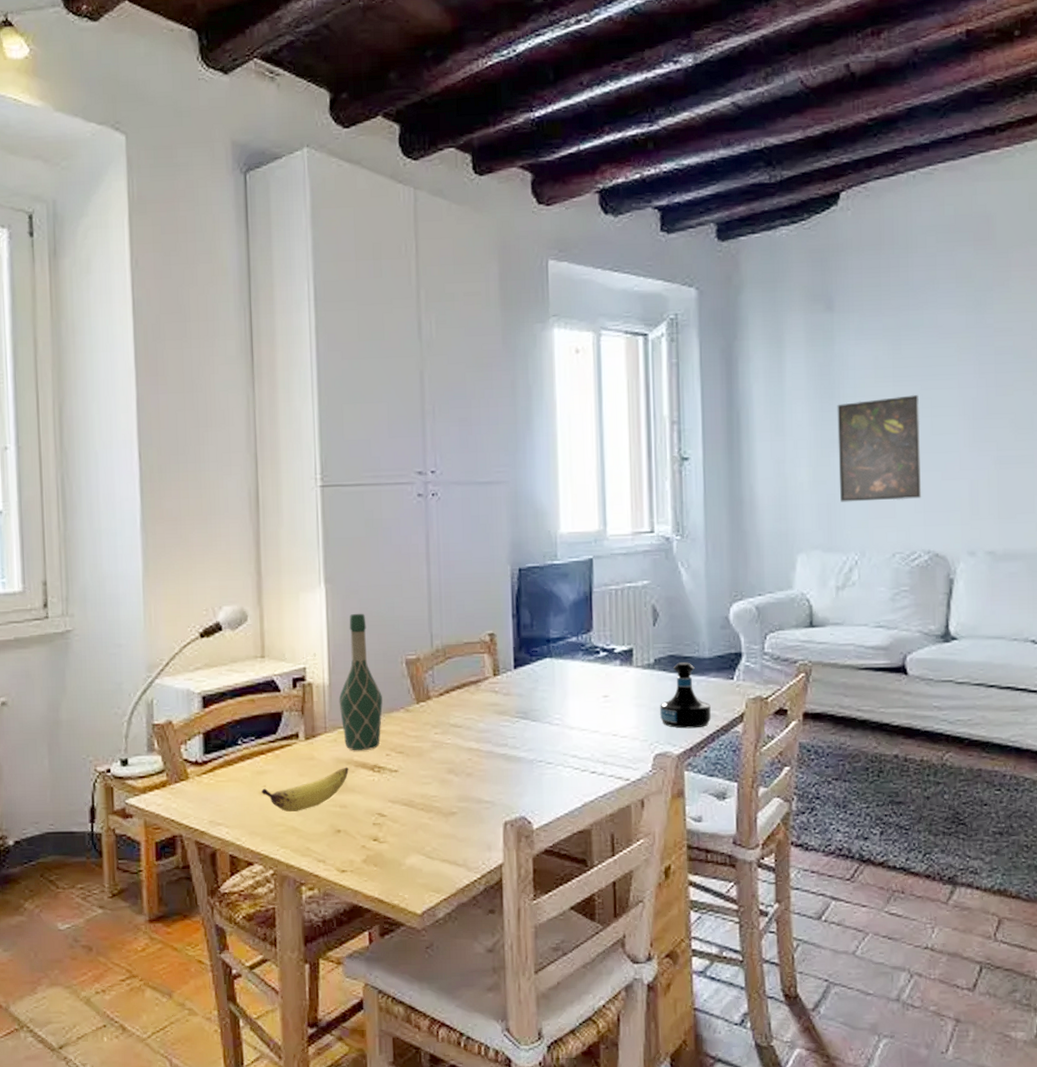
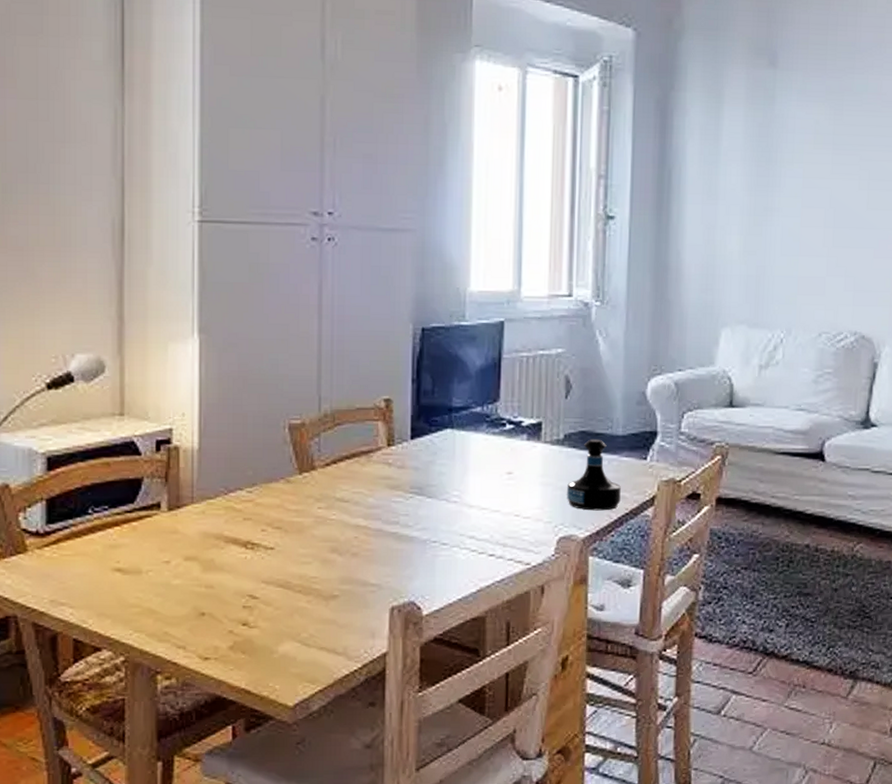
banana: present [262,767,349,812] -> none [114,542,218,591]
wine bottle: present [338,613,383,751] -> none [209,369,260,525]
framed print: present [837,395,922,502] -> none [770,165,858,277]

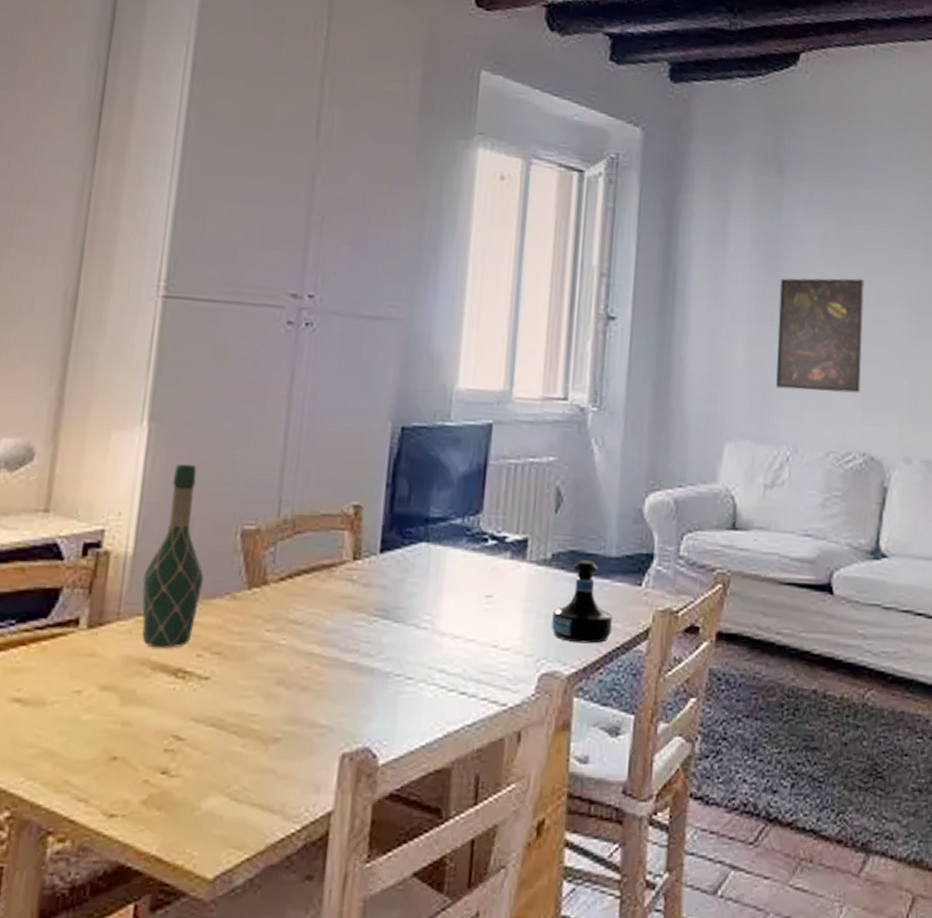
wine bottle: none [209,369,260,525] -> present [142,463,204,649]
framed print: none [770,165,858,277] -> present [776,277,865,393]

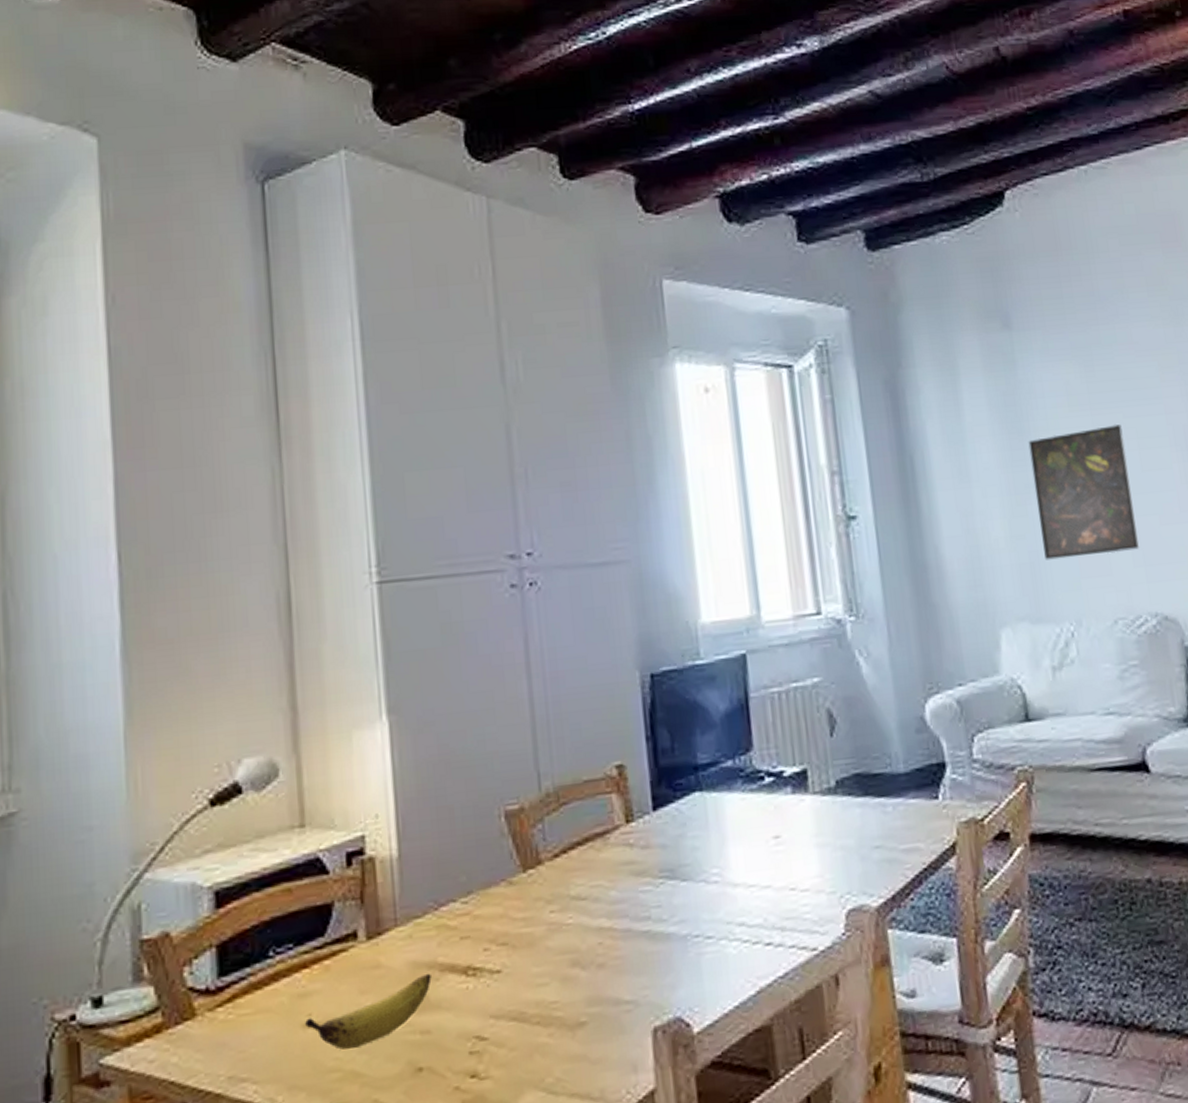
banana: none [12,669,142,728] -> present [305,973,432,1050]
wine bottle: present [142,463,204,649] -> none [413,752,476,949]
tequila bottle: present [552,560,612,644] -> none [848,781,915,872]

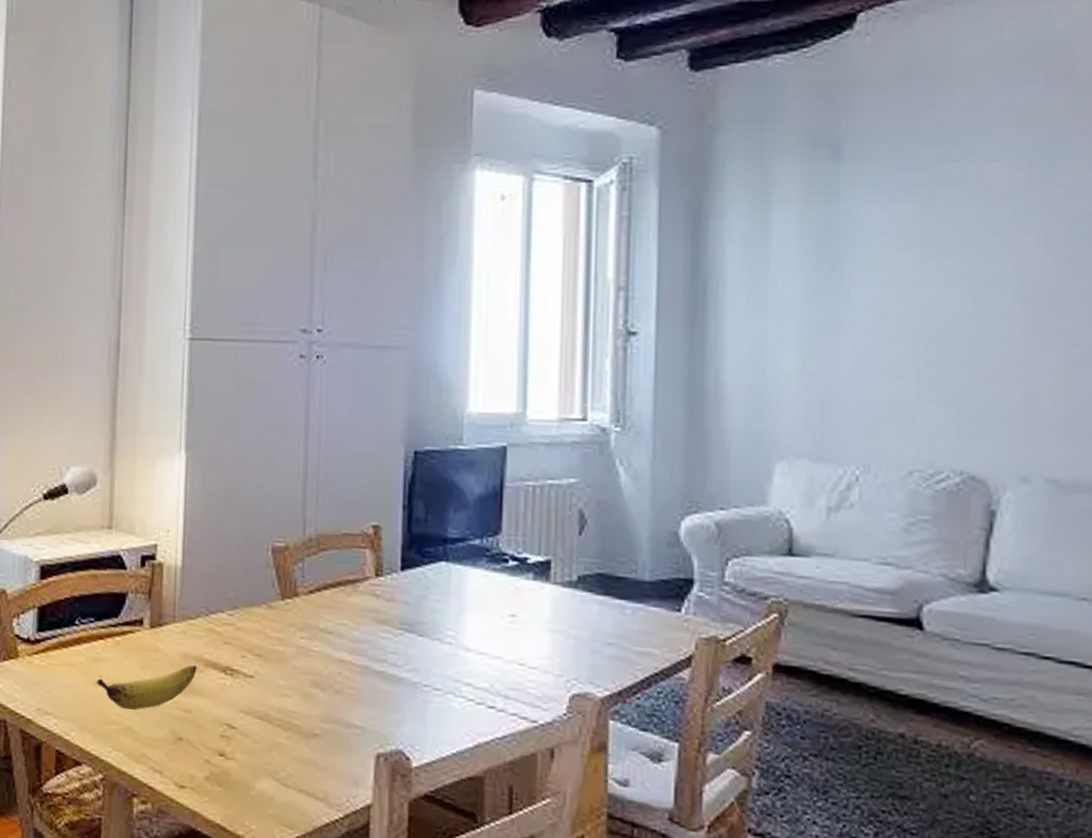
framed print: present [1028,424,1140,560] -> none [838,270,957,403]

